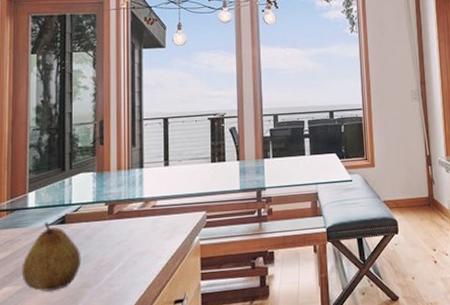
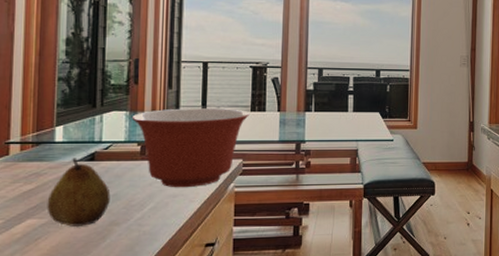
mixing bowl: none [99,161,210,245] -> present [131,108,249,188]

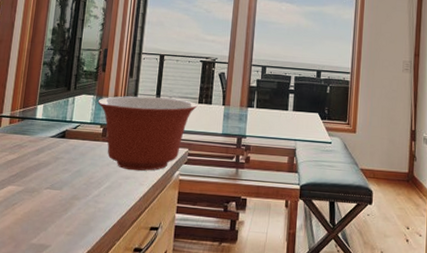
fruit: present [47,158,111,228] -> none [24,134,75,198]

